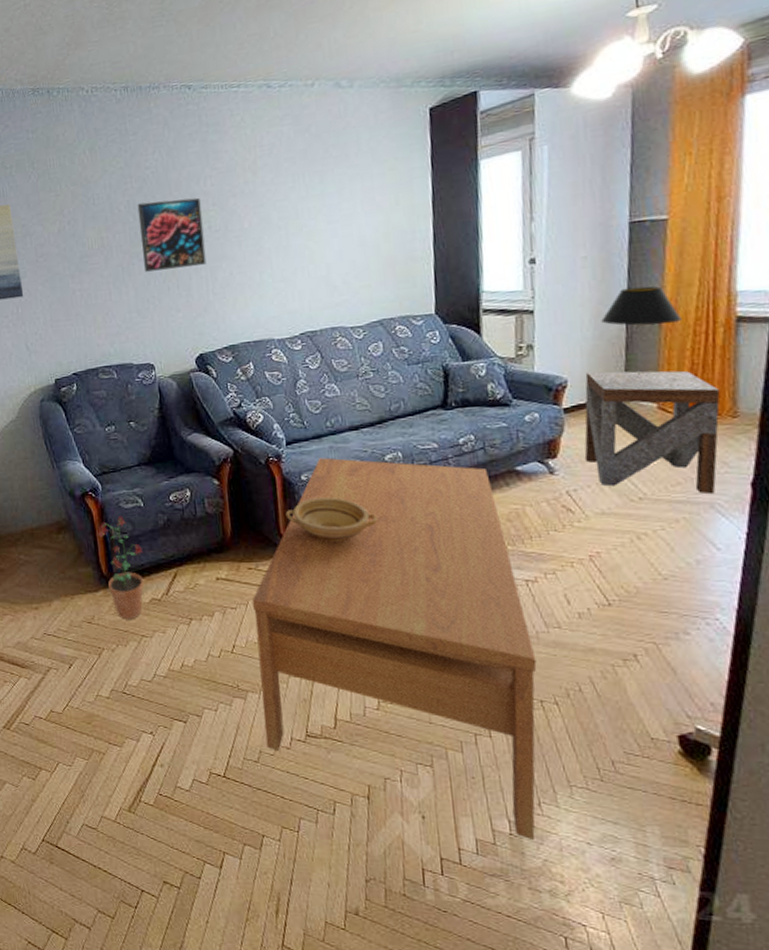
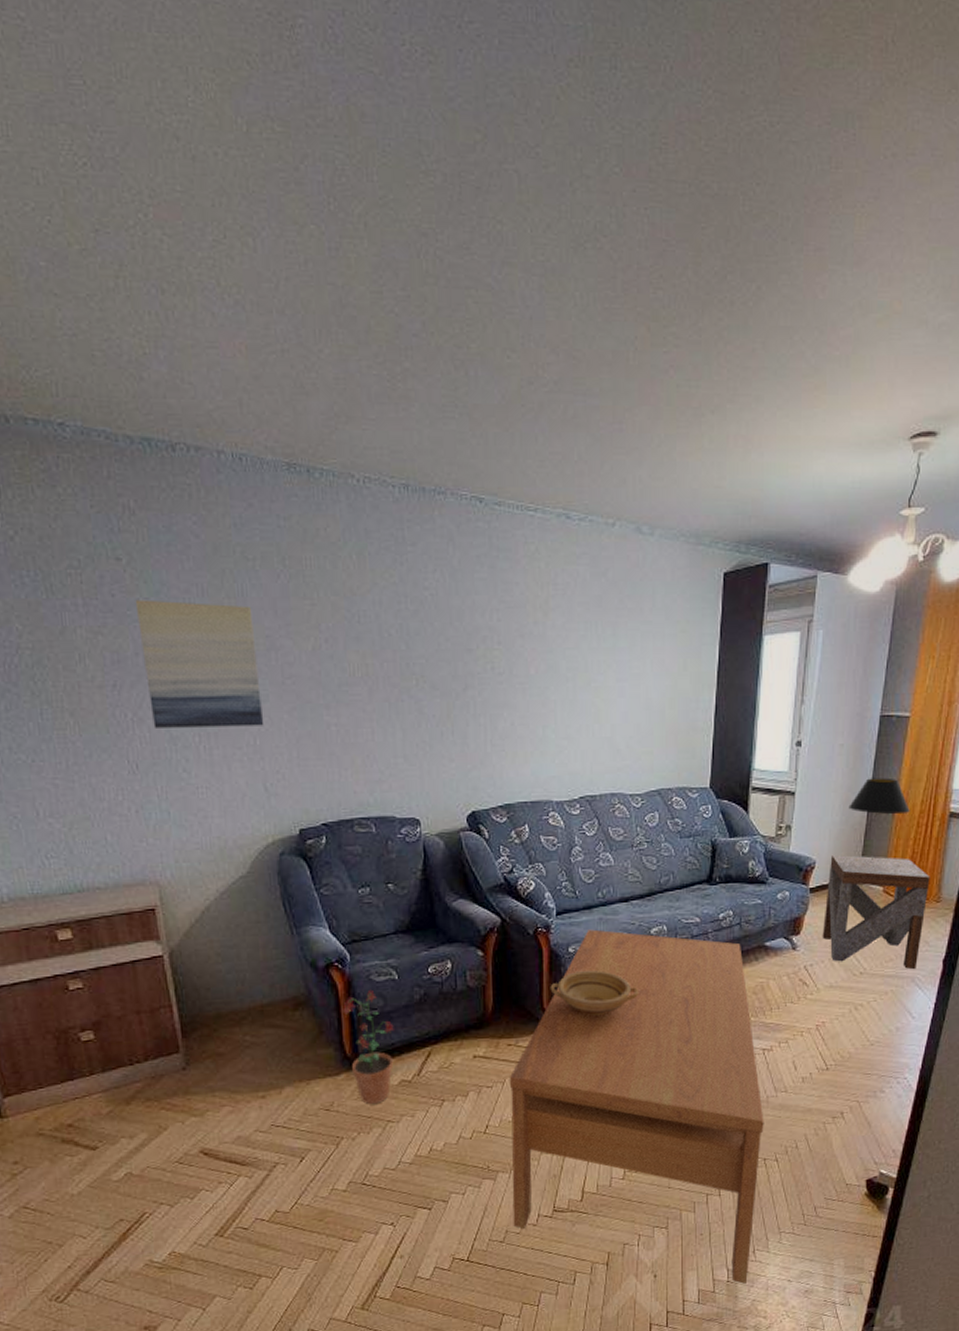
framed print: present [137,197,207,272] -> none [411,629,486,712]

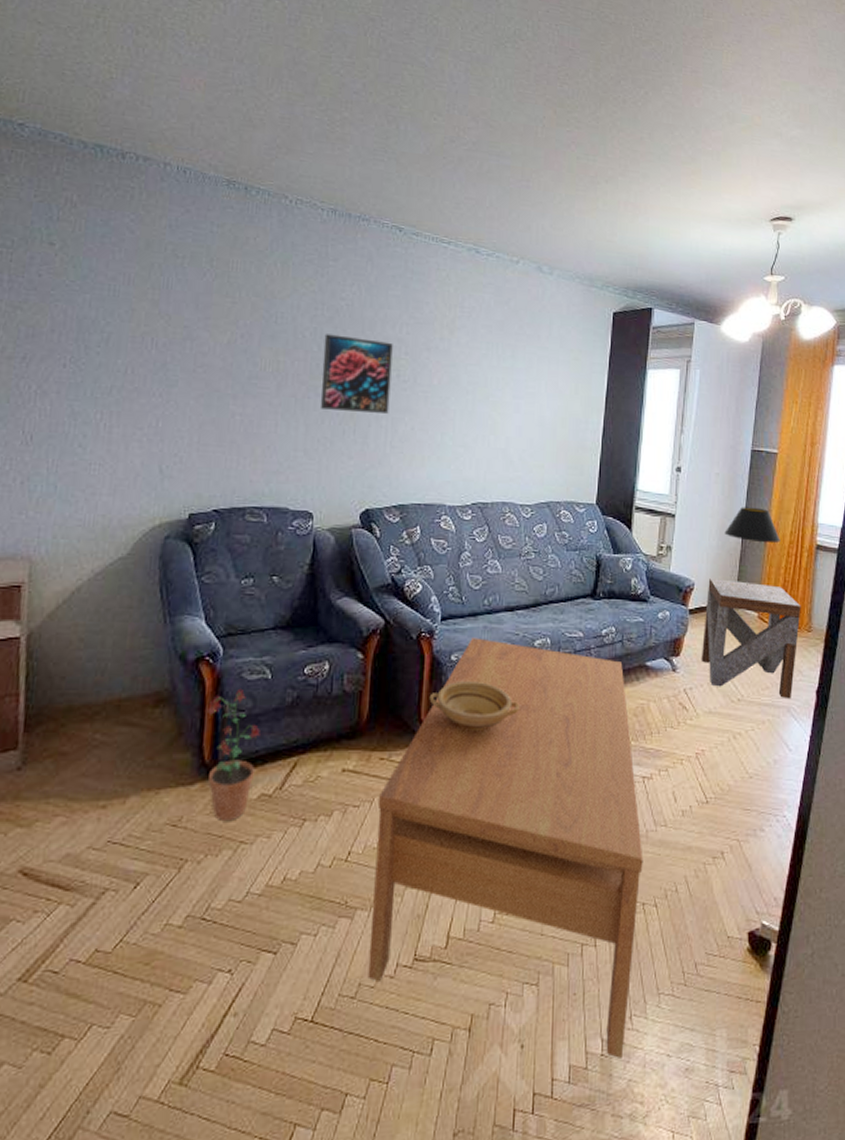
wall art: present [135,599,264,728] -> none [56,281,174,409]
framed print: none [411,629,486,712] -> present [320,334,393,414]

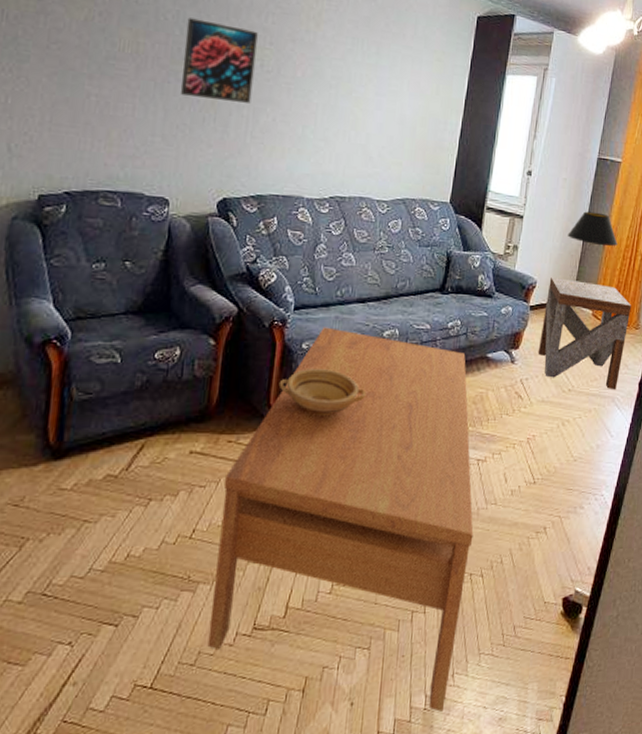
potted plant: present [206,690,261,820] -> none [52,373,108,500]

